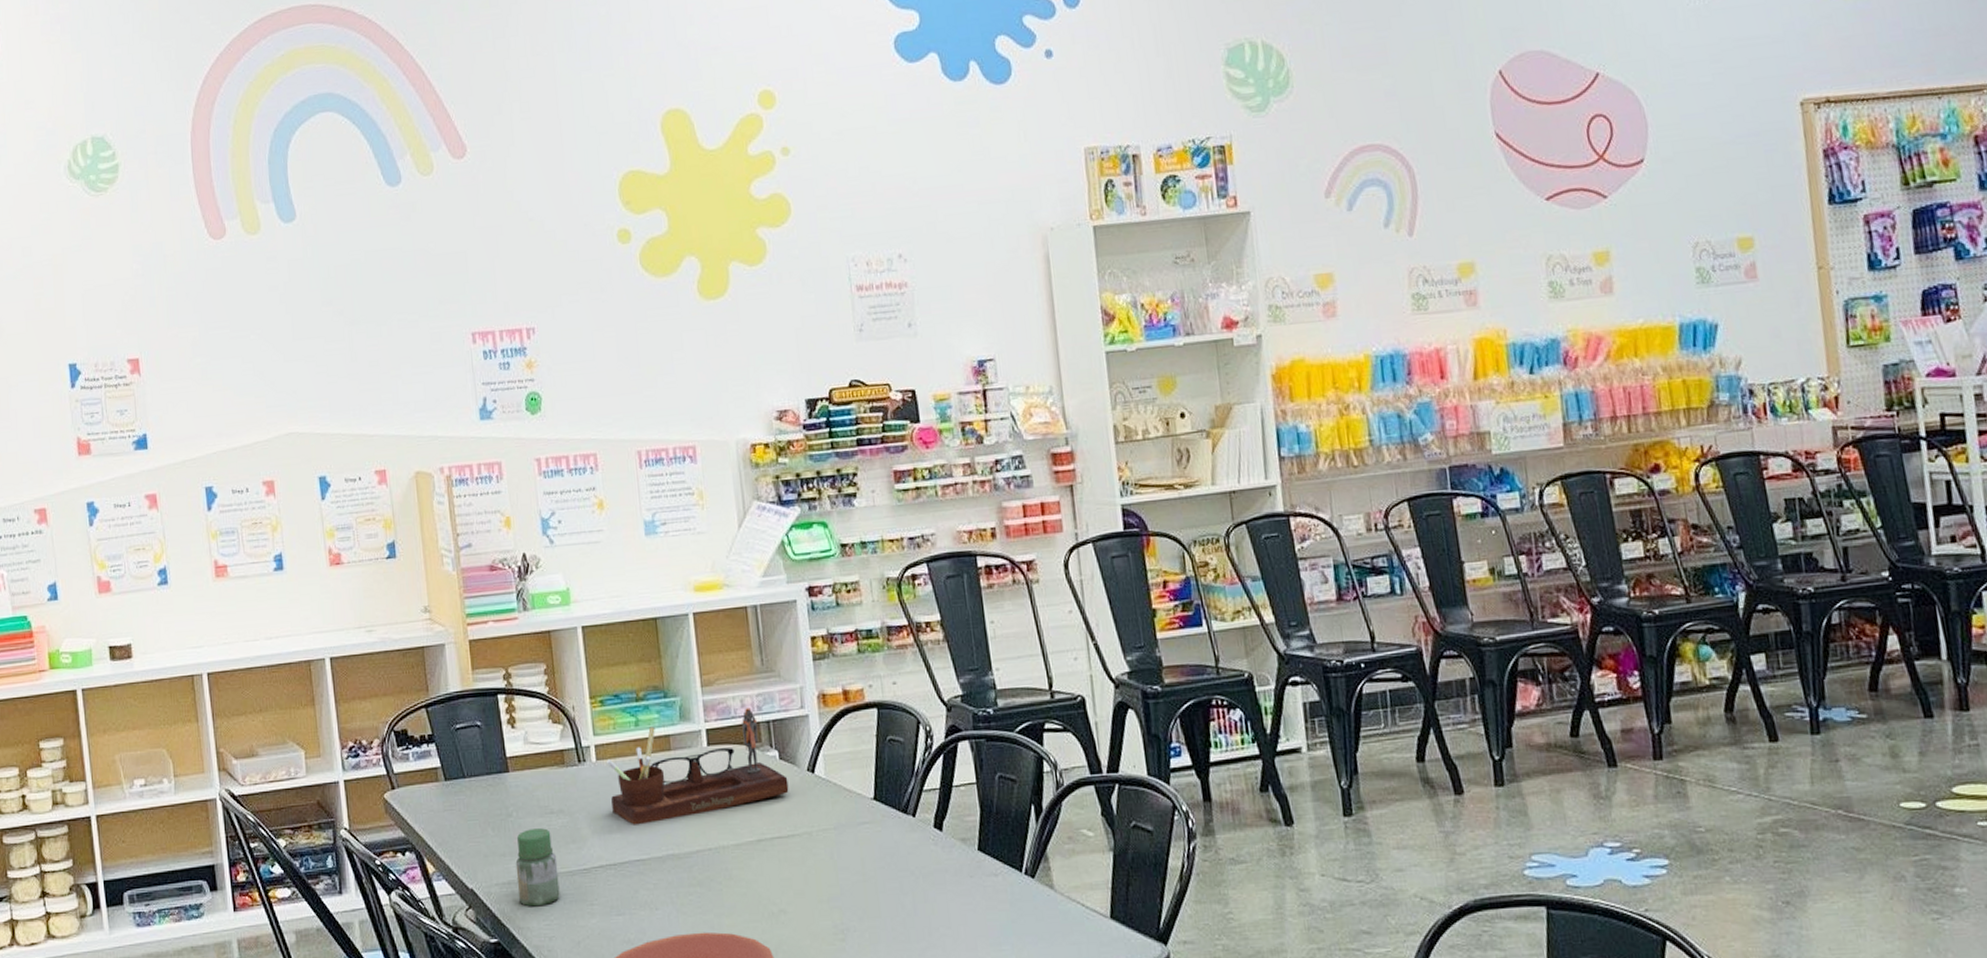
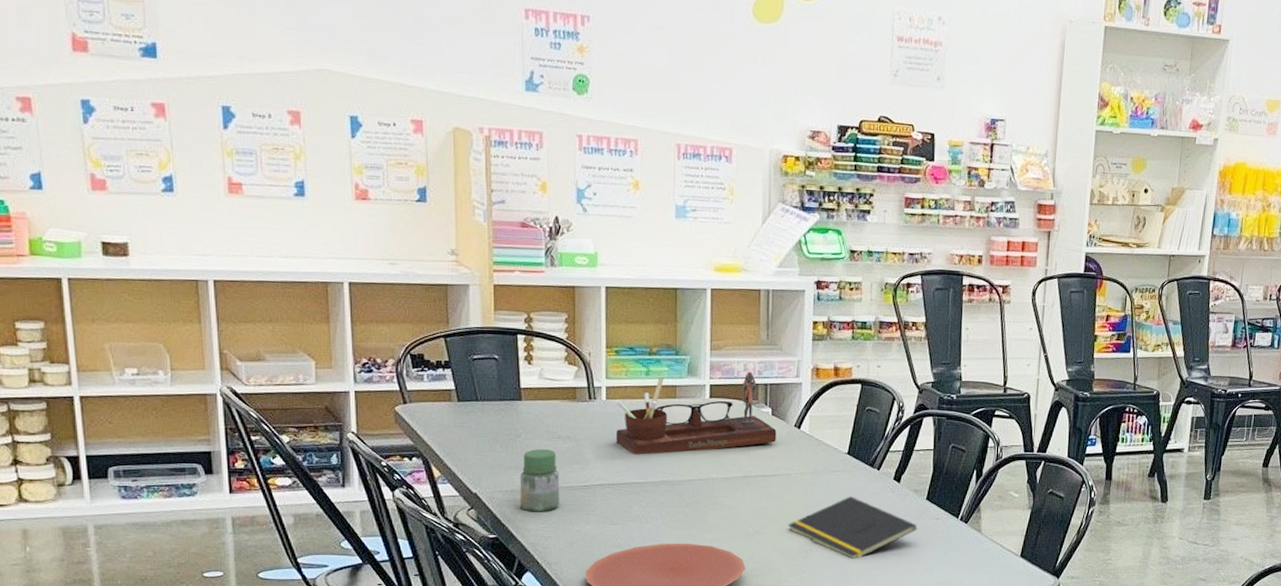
notepad: none [816,854,973,938] -> present [787,496,917,559]

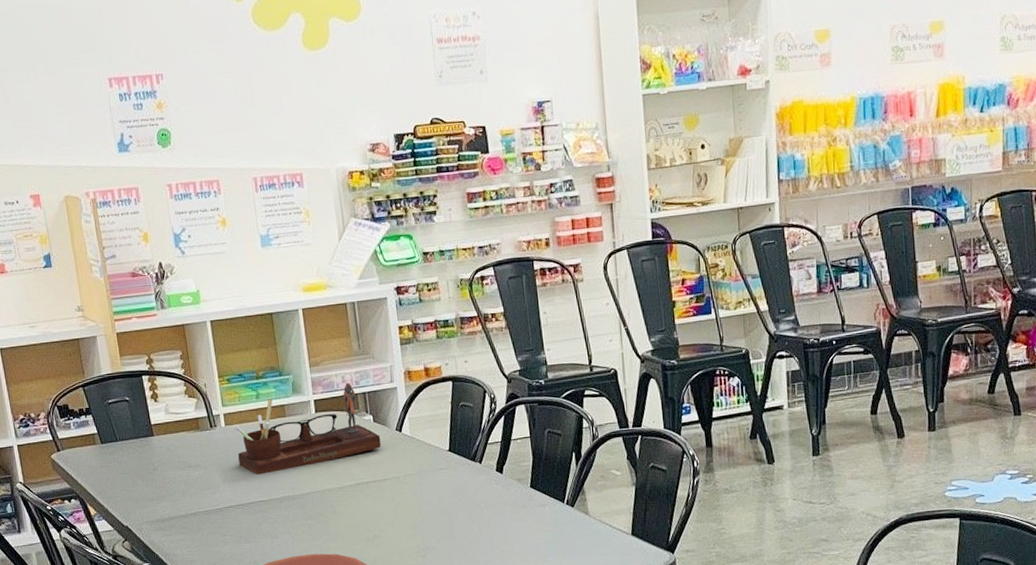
jar: present [519,449,560,512] -> none [161,478,199,539]
notepad: present [787,496,917,559] -> none [403,492,526,554]

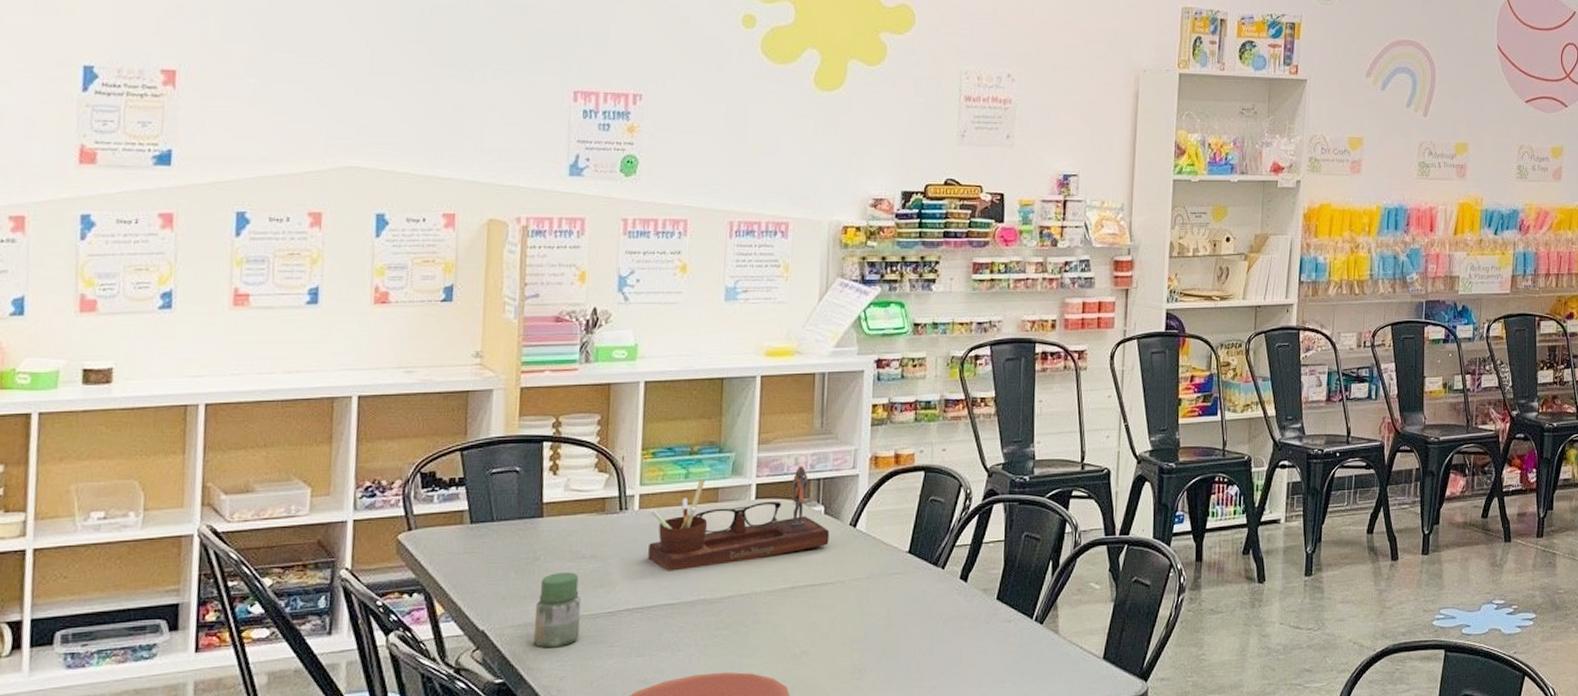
jar: none [161,478,199,539] -> present [534,572,582,649]

